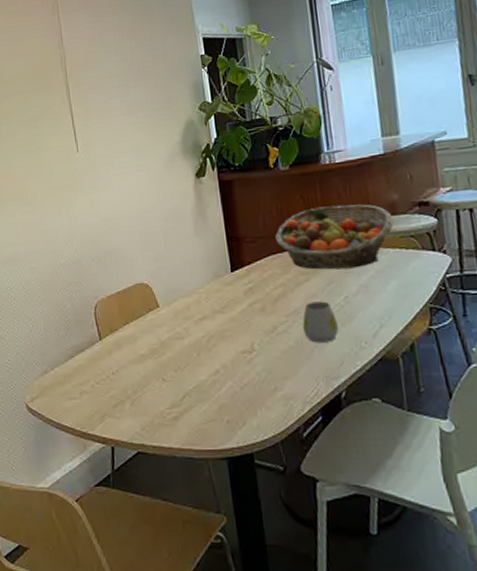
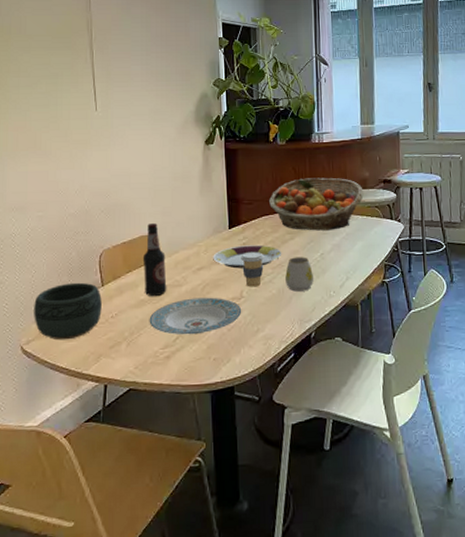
bowl: none [34,336,102,398] -> present [34,282,102,340]
bottle: none [139,270,168,351] -> present [142,223,167,297]
plate: none [152,350,255,394] -> present [149,297,242,335]
plate: none [216,289,297,318] -> present [213,245,282,269]
coffee cup: none [248,296,276,339] -> present [241,251,265,287]

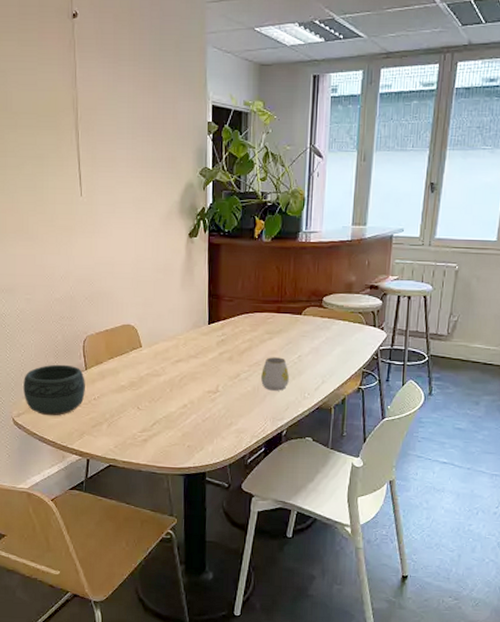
bottle: present [142,223,167,297] -> none [124,314,146,384]
plate: present [149,297,242,335] -> none [128,388,217,422]
plate: present [213,245,282,269] -> none [191,341,260,364]
coffee cup: present [241,251,265,287] -> none [218,348,242,383]
fruit basket: present [268,177,364,231] -> none [249,278,348,333]

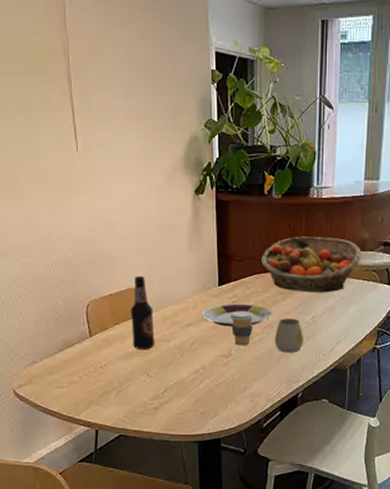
bowl: present [23,364,85,416] -> none [23,332,91,387]
bottle: none [124,314,146,384] -> present [130,276,155,350]
plate: none [191,341,260,364] -> present [202,303,273,327]
coffee cup: none [218,348,242,383] -> present [230,310,255,346]
fruit basket: none [249,278,348,333] -> present [260,236,362,293]

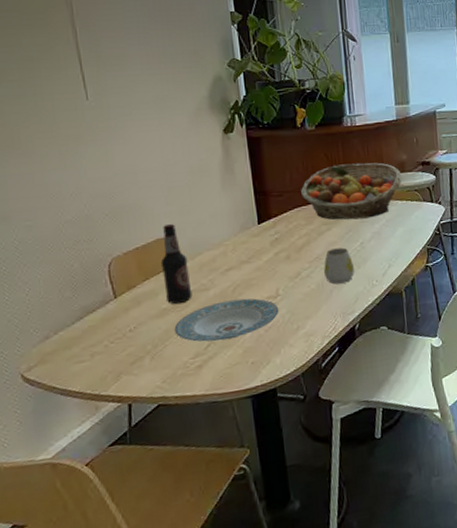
plate: none [137,353,230,389] -> present [174,298,279,342]
plate: present [202,303,273,327] -> none [242,238,319,266]
coffee cup: present [230,310,255,346] -> none [274,246,300,285]

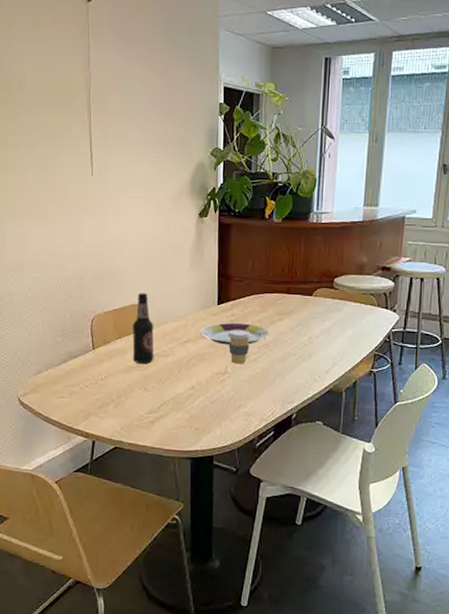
plate: present [174,298,279,342] -> none [136,369,226,404]
plate: none [242,238,319,266] -> present [200,322,270,345]
coffee cup: none [274,246,300,285] -> present [228,329,252,364]
fruit basket: present [300,163,402,220] -> none [259,259,360,315]
mug: present [324,247,354,285] -> none [271,338,299,373]

